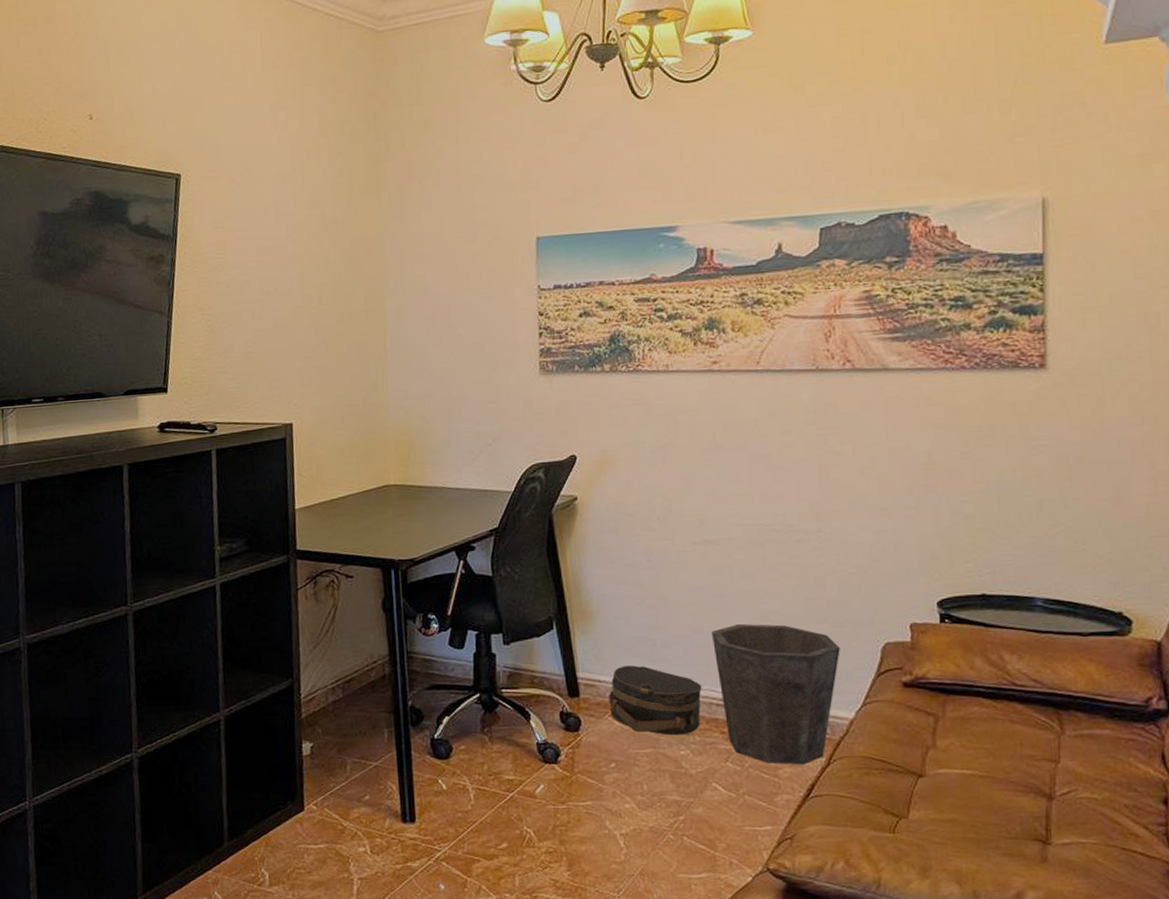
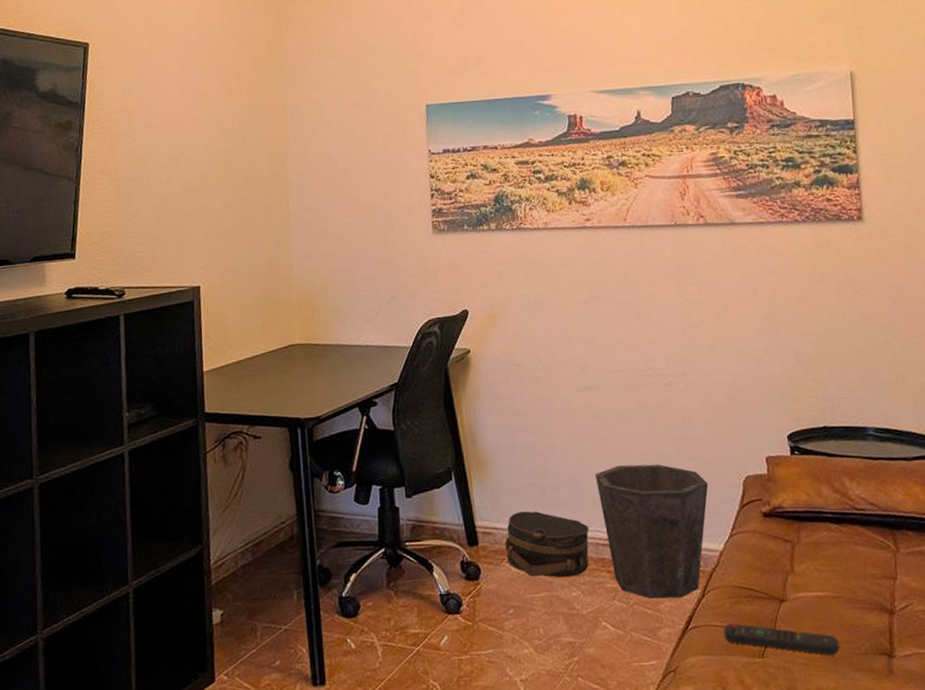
remote control: none [850,795,985,836] -> present [723,623,840,655]

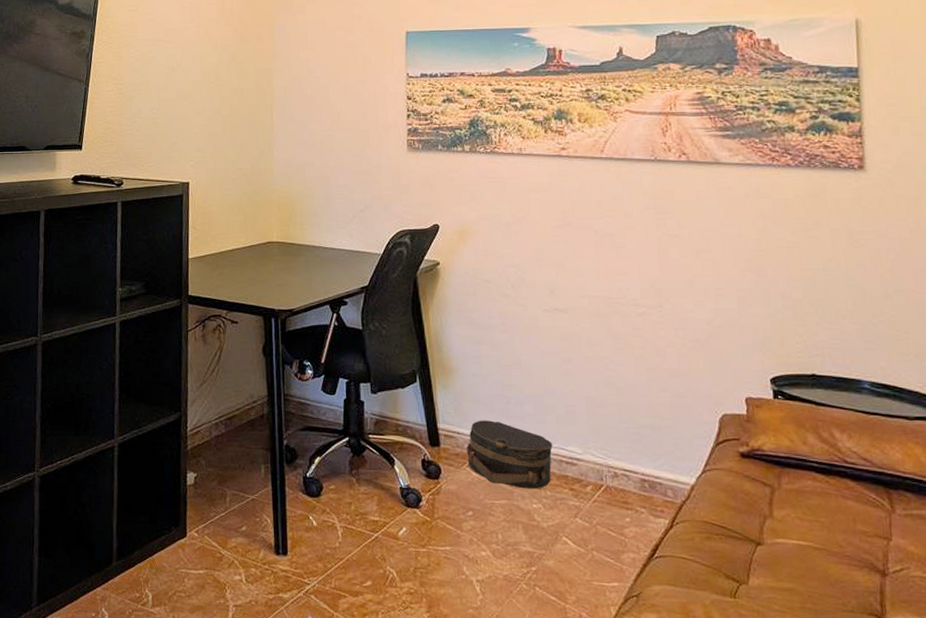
waste bin: present [594,464,708,599] -> none [560,387,681,526]
remote control: present [723,623,840,655] -> none [692,559,822,607]

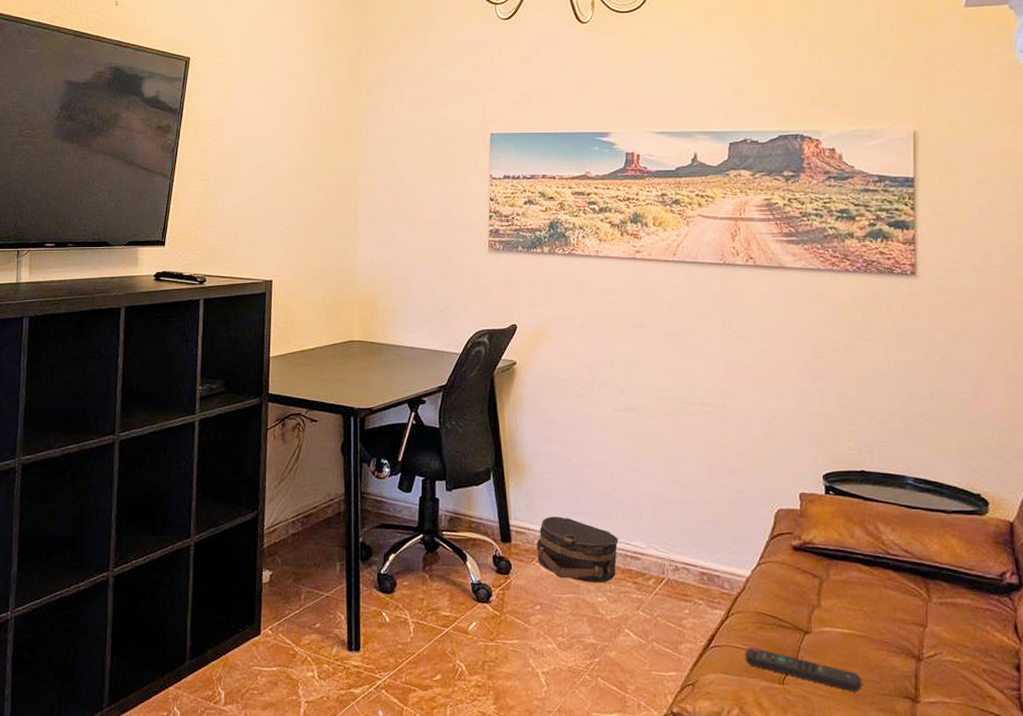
remote control: none [692,559,822,607] -> present [745,648,862,691]

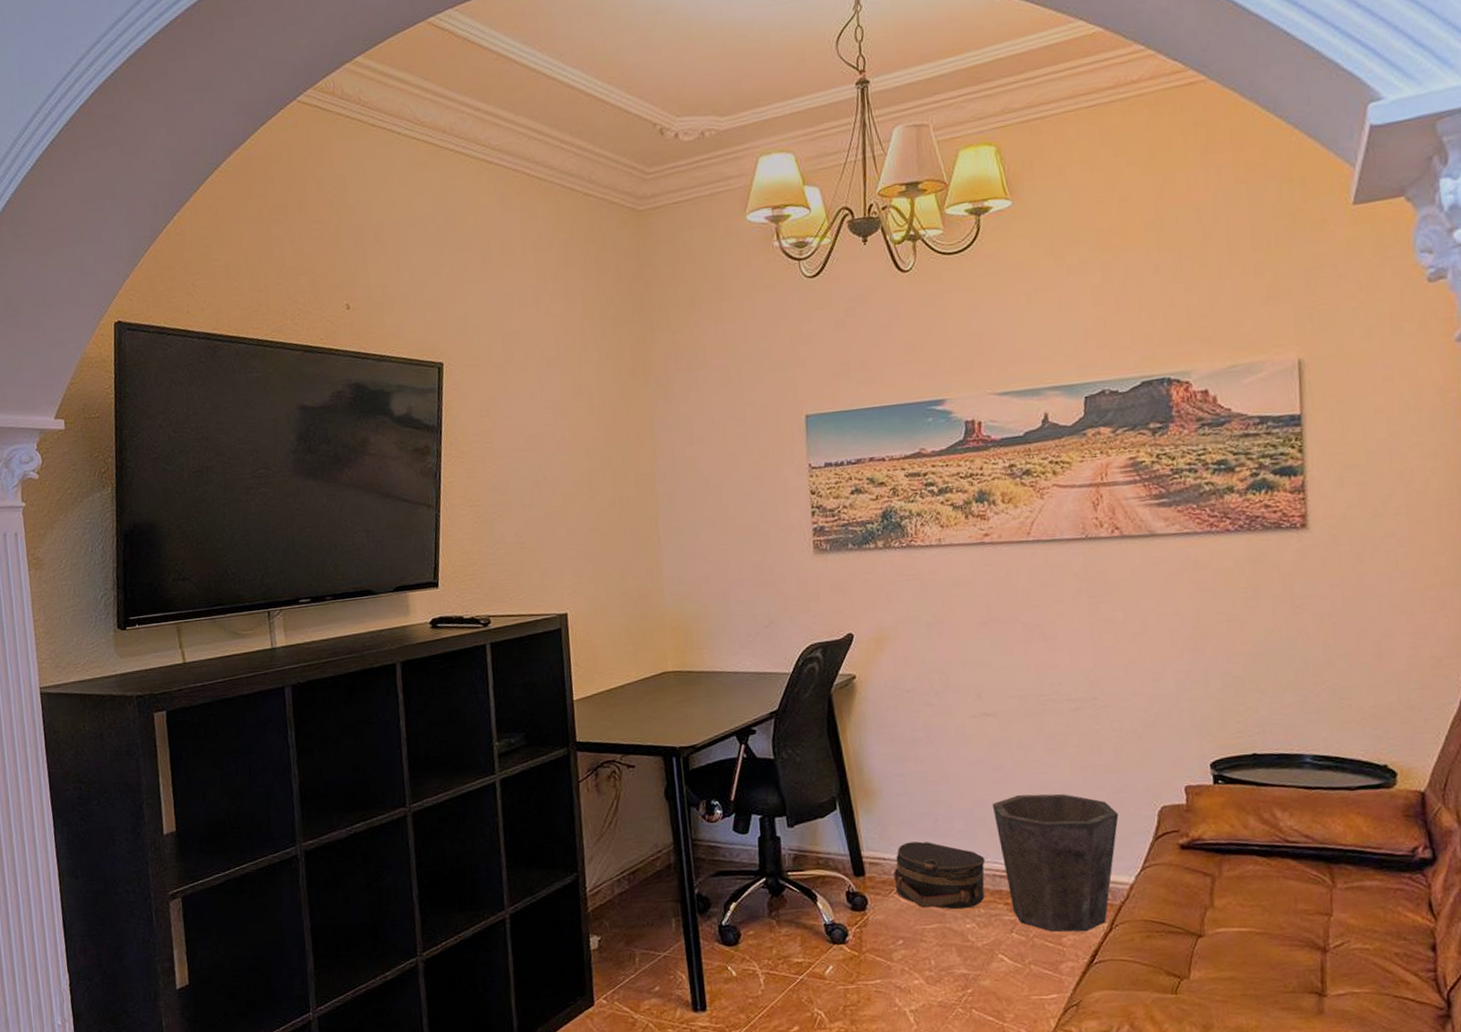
waste bin: none [627,484,739,617] -> present [992,793,1119,932]
remote control: present [745,648,862,691] -> none [1133,958,1264,993]

